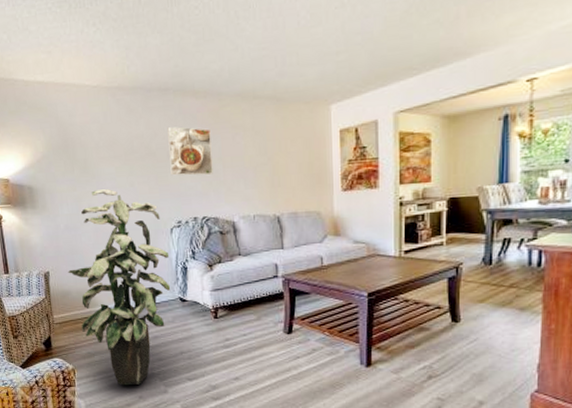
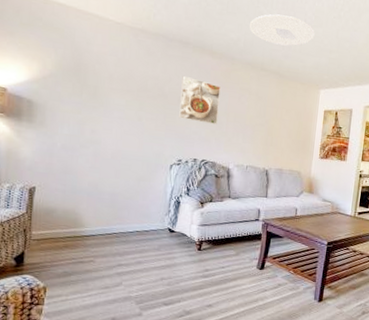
indoor plant: present [67,189,171,386] -> none [56,117,165,307]
ceiling light: none [231,23,314,64] -> present [249,14,315,46]

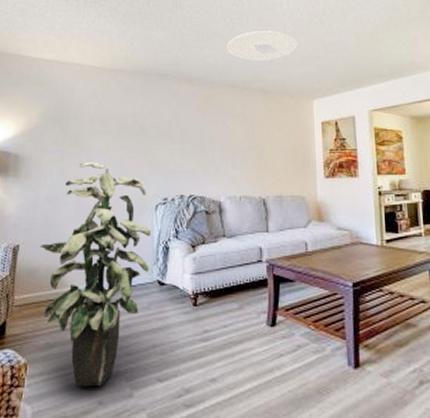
indoor plant: none [56,117,165,307] -> present [39,162,152,387]
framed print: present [179,75,221,125] -> none [161,107,203,155]

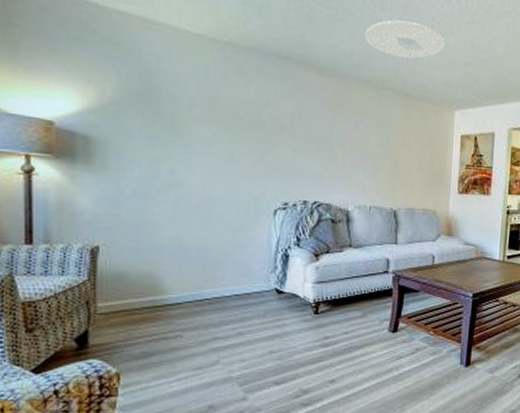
indoor plant: present [39,162,152,387] -> none [127,154,269,393]

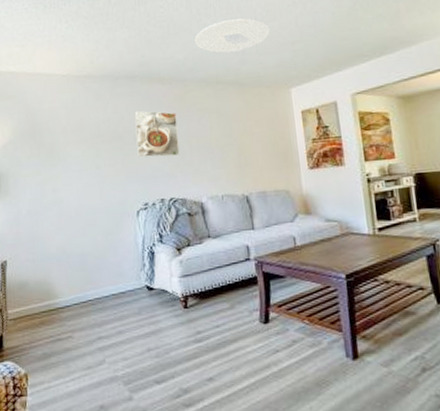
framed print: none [282,98,333,159] -> present [134,110,180,158]

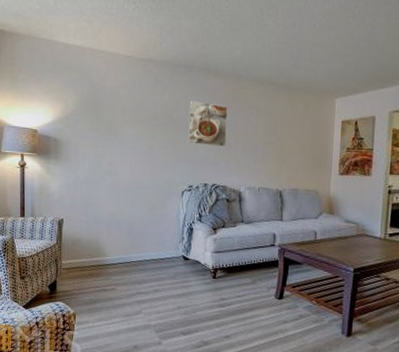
ceiling light: present [194,18,270,53] -> none [254,23,326,56]

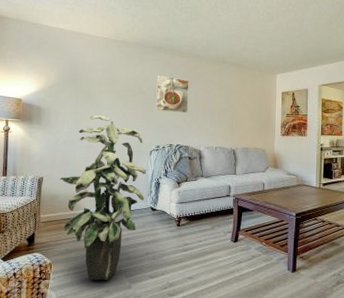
indoor plant: none [81,149,178,334] -> present [59,115,147,281]

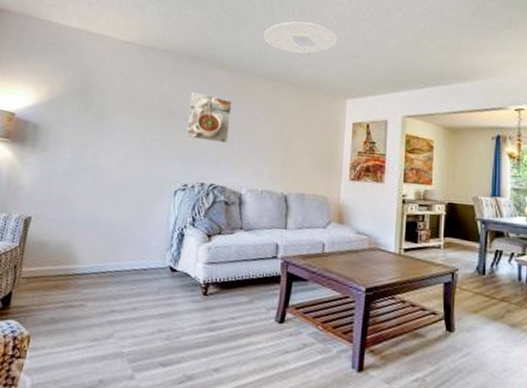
indoor plant: present [59,115,147,281] -> none [50,139,168,365]
ceiling light: none [210,15,268,40] -> present [263,21,338,54]

